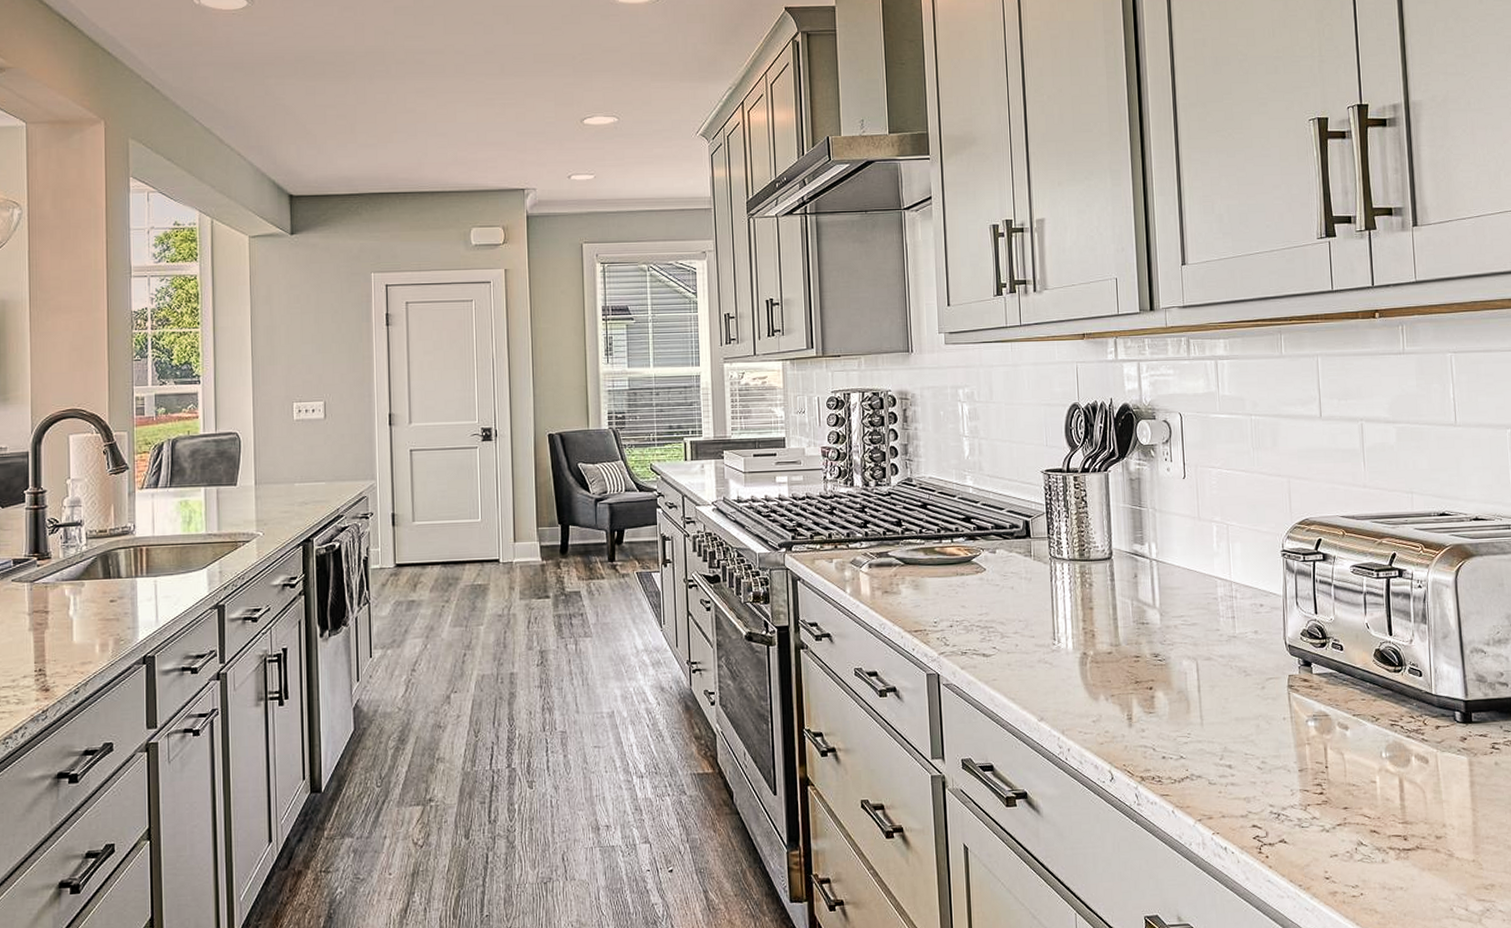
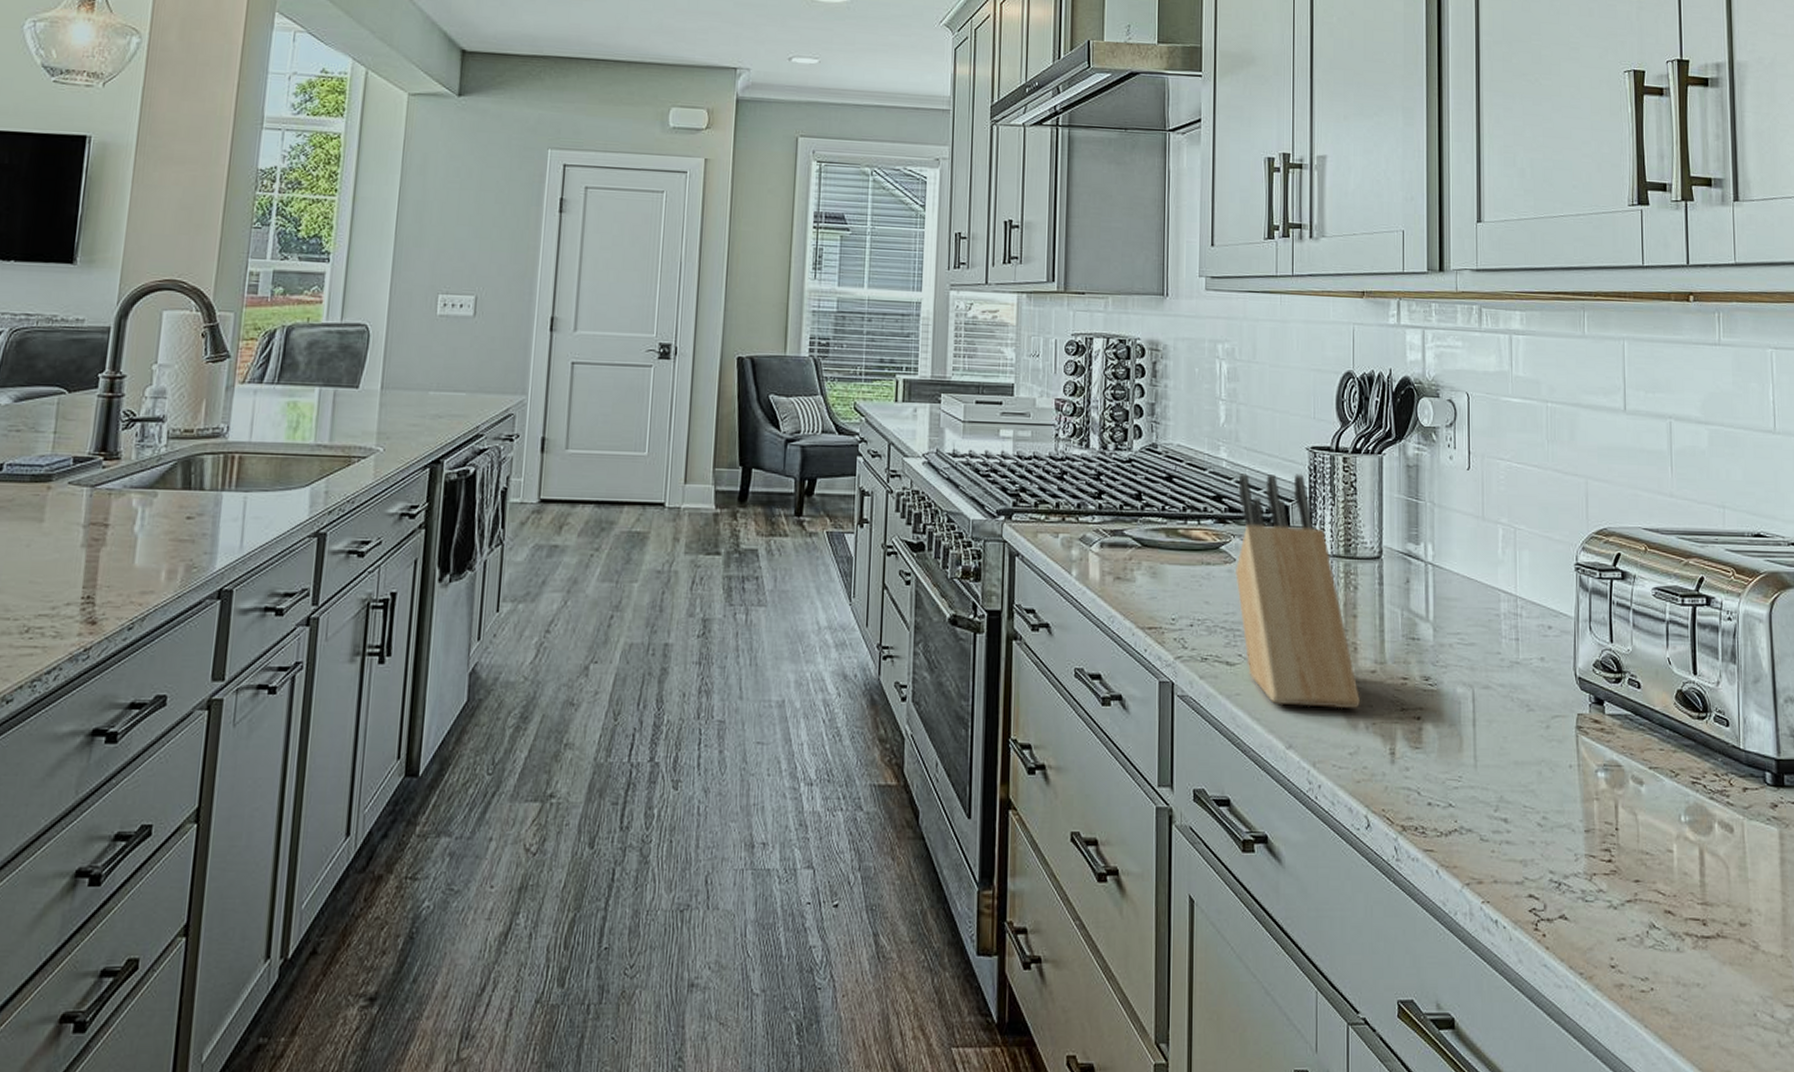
knife block: none [984,494,1099,686] -> present [1234,473,1360,710]

